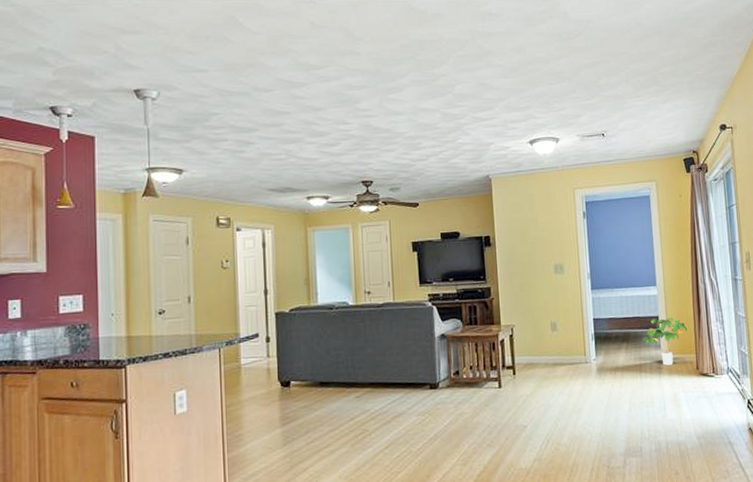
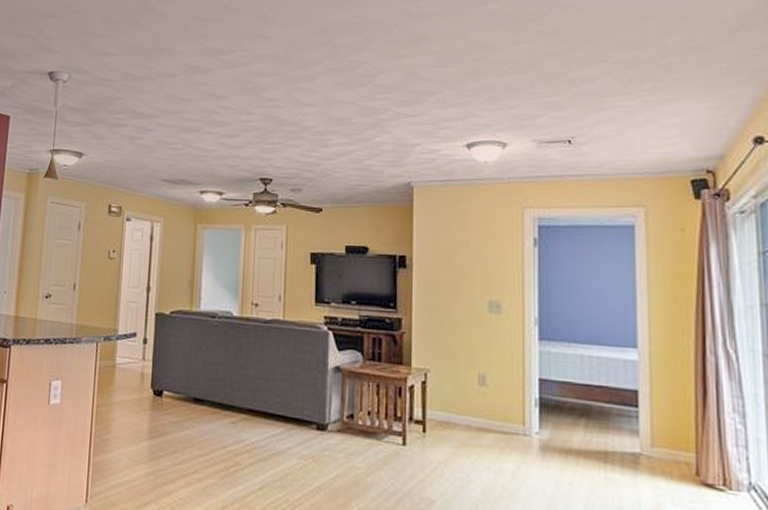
potted plant: present [643,318,687,366] -> none [611,393,683,462]

